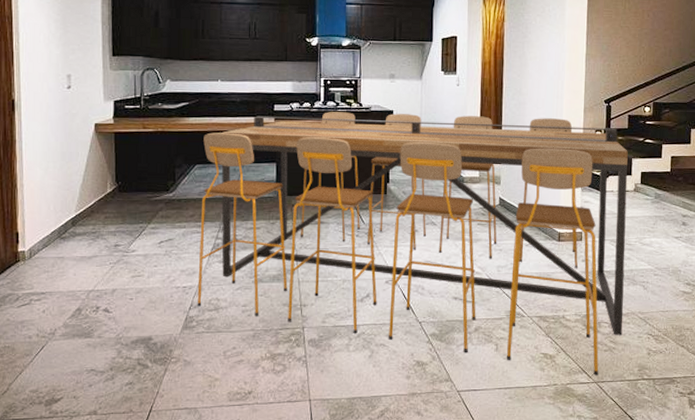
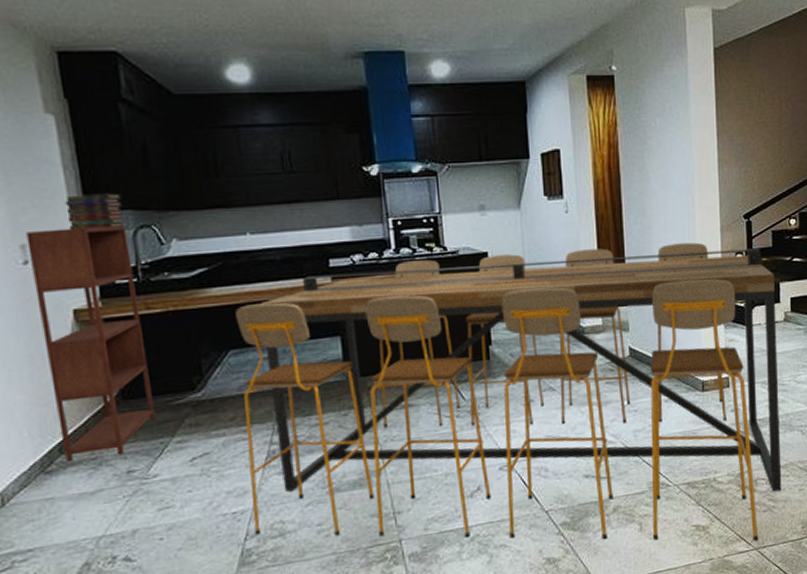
bookshelf: none [72,65,140,233] -> present [26,225,156,463]
book stack: none [100,43,138,68] -> present [65,193,124,230]

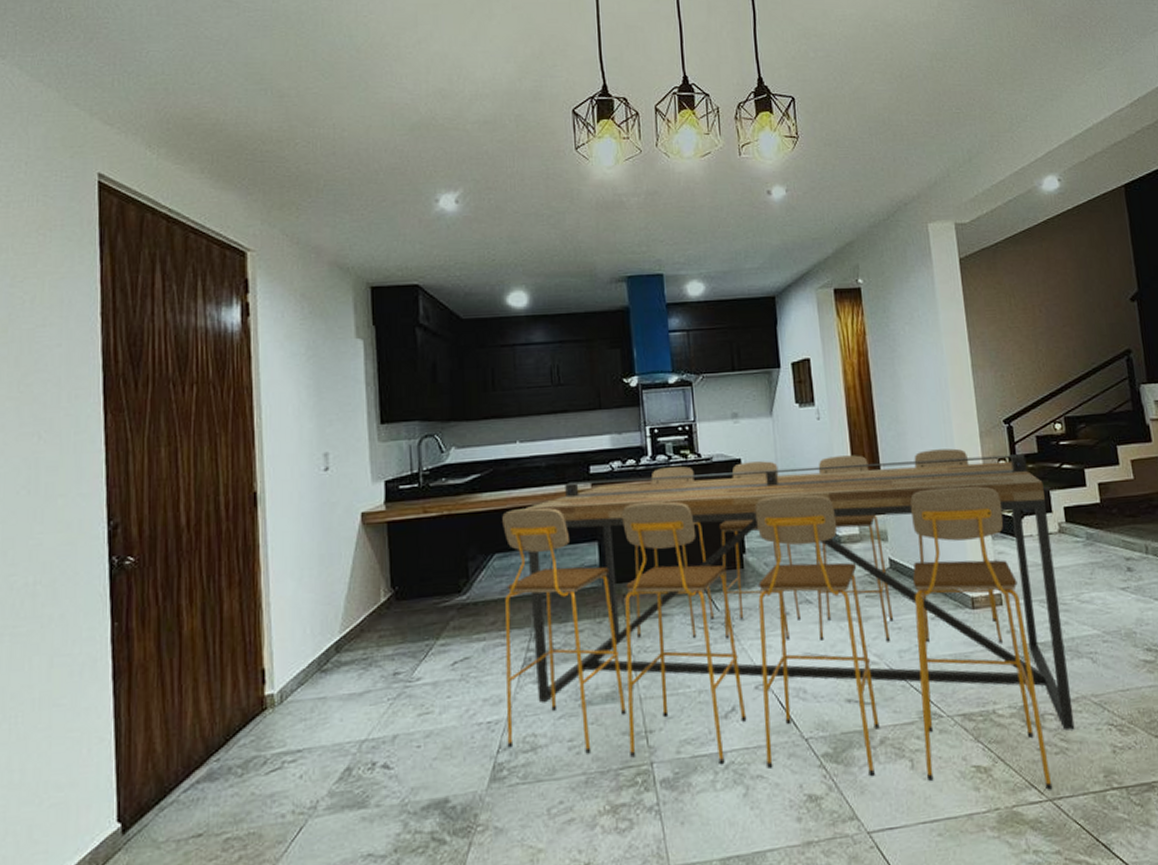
bookshelf: present [26,225,156,463] -> none [329,435,424,662]
book stack: present [65,193,124,230] -> none [364,406,412,439]

